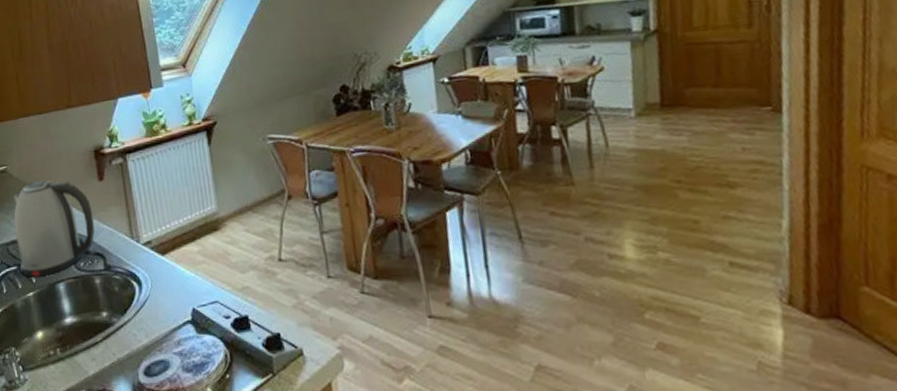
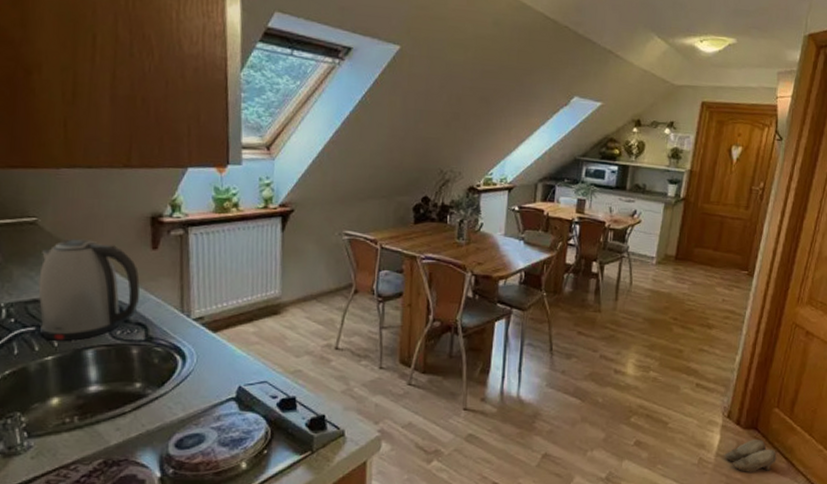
slippers: none [796,331,885,379] -> present [724,438,777,472]

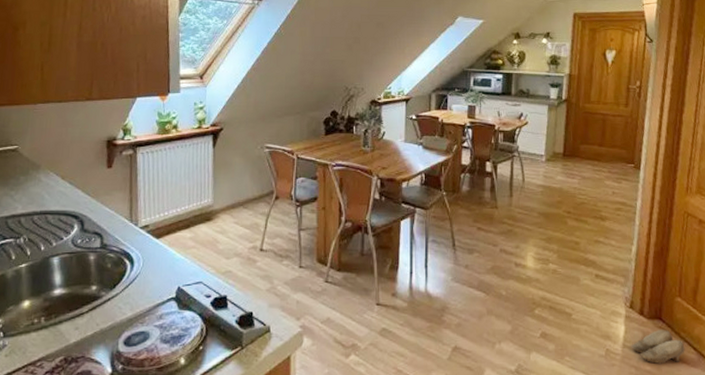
kettle: present [38,237,141,342] -> none [16,161,98,251]

